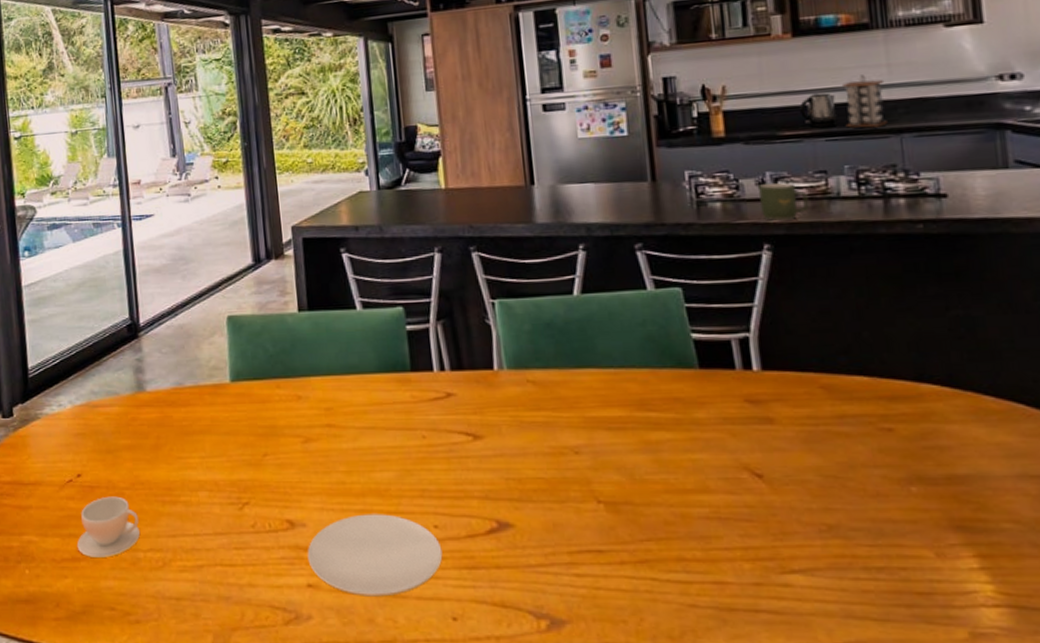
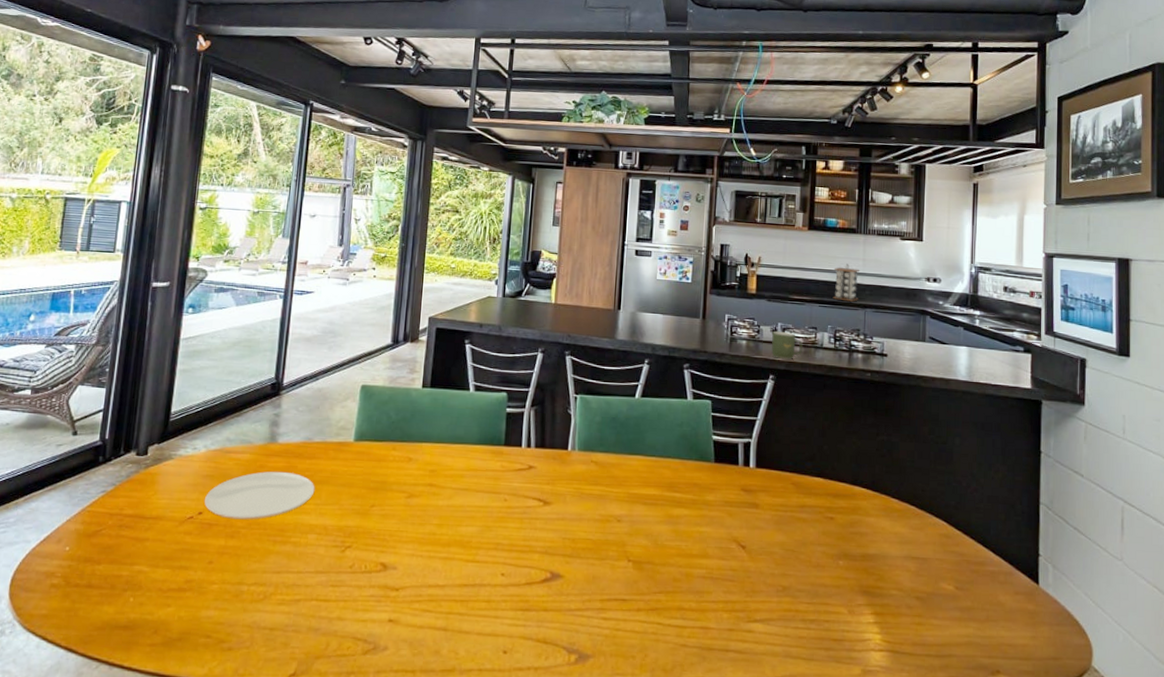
teacup: present [76,496,141,557] -> none [185,533,250,589]
plate: none [80,423,197,480] -> present [204,471,315,520]
plate: present [307,514,443,597] -> none [392,561,505,632]
kettle: present [800,92,838,129] -> none [806,272,829,298]

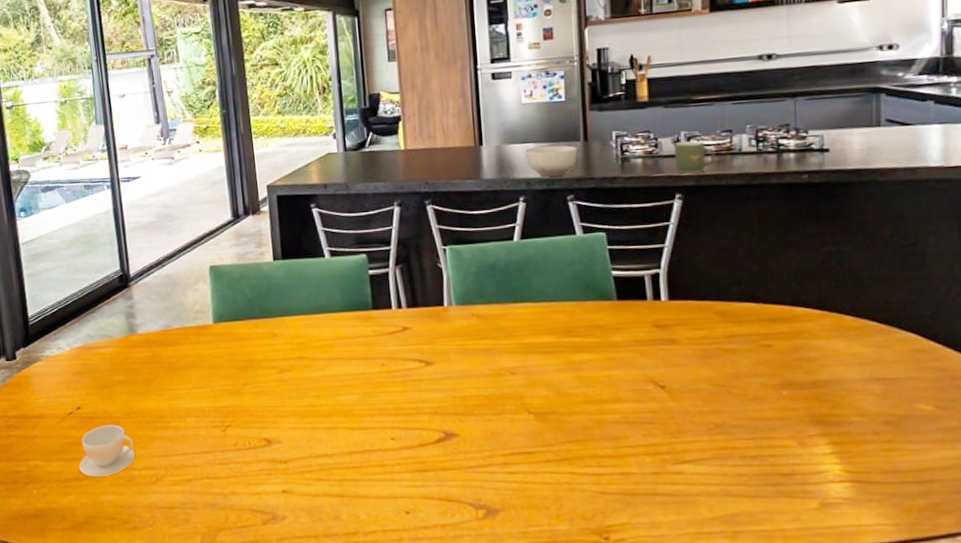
teacup: none [185,533,250,589] -> present [78,424,136,477]
plate: present [204,471,315,520] -> none [79,360,184,411]
bowl: none [654,317,697,346] -> present [525,145,578,177]
spice rack: present [832,264,860,302] -> none [748,46,785,93]

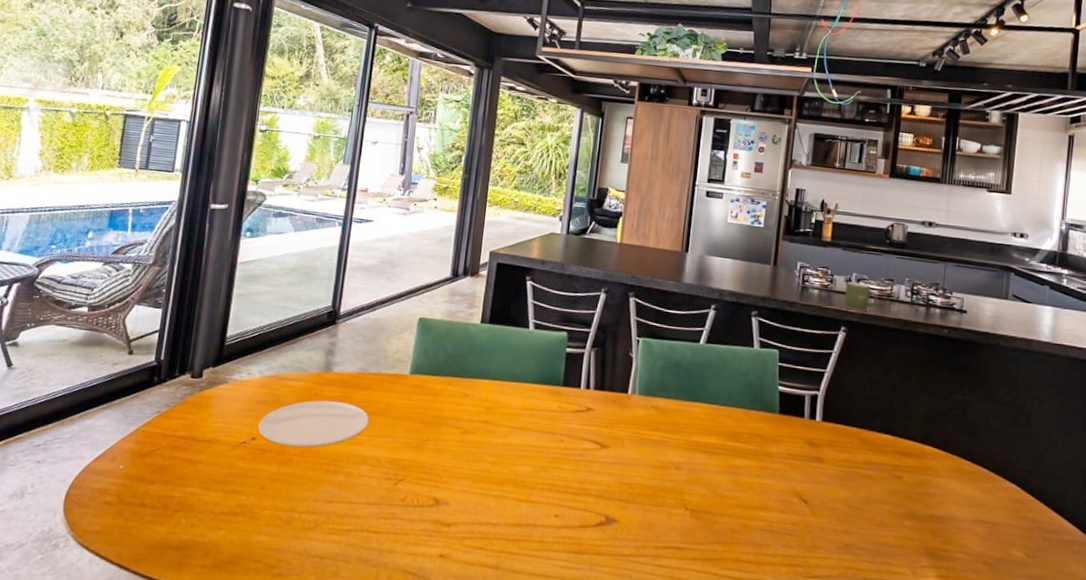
teacup: present [78,424,136,477] -> none [237,460,302,515]
plate: none [79,360,184,411] -> present [257,400,369,448]
bowl: present [525,145,578,177] -> none [722,262,767,292]
kettle: none [713,61,744,93] -> present [884,222,909,249]

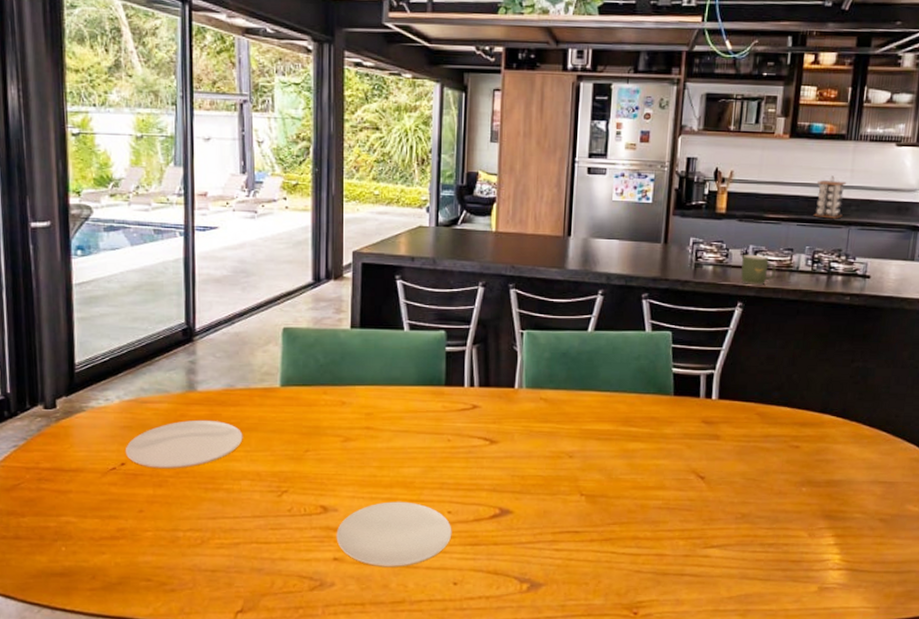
plate: none [444,499,558,571] -> present [336,501,452,567]
kettle: present [884,222,909,249] -> none [783,186,810,215]
spice rack: none [912,214,943,255] -> present [813,176,847,219]

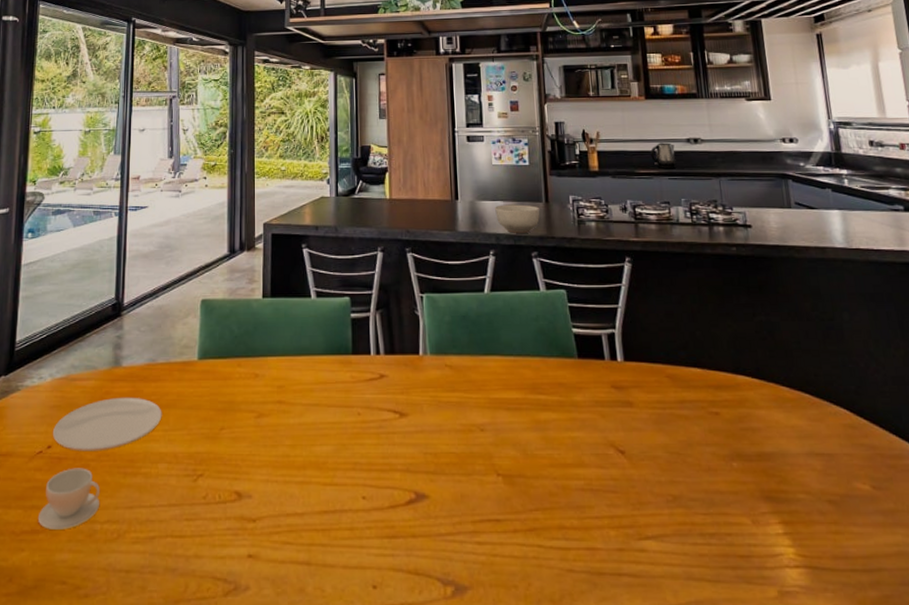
teacup: none [116,483,182,536] -> present [37,468,101,530]
plate: present [336,501,452,567] -> none [250,486,368,566]
bowl: none [609,243,657,274] -> present [495,204,540,233]
mug: present [741,254,776,285] -> none [622,209,658,239]
kettle: none [783,186,810,215] -> present [651,142,677,169]
spice rack: present [813,176,847,219] -> none [678,131,710,171]

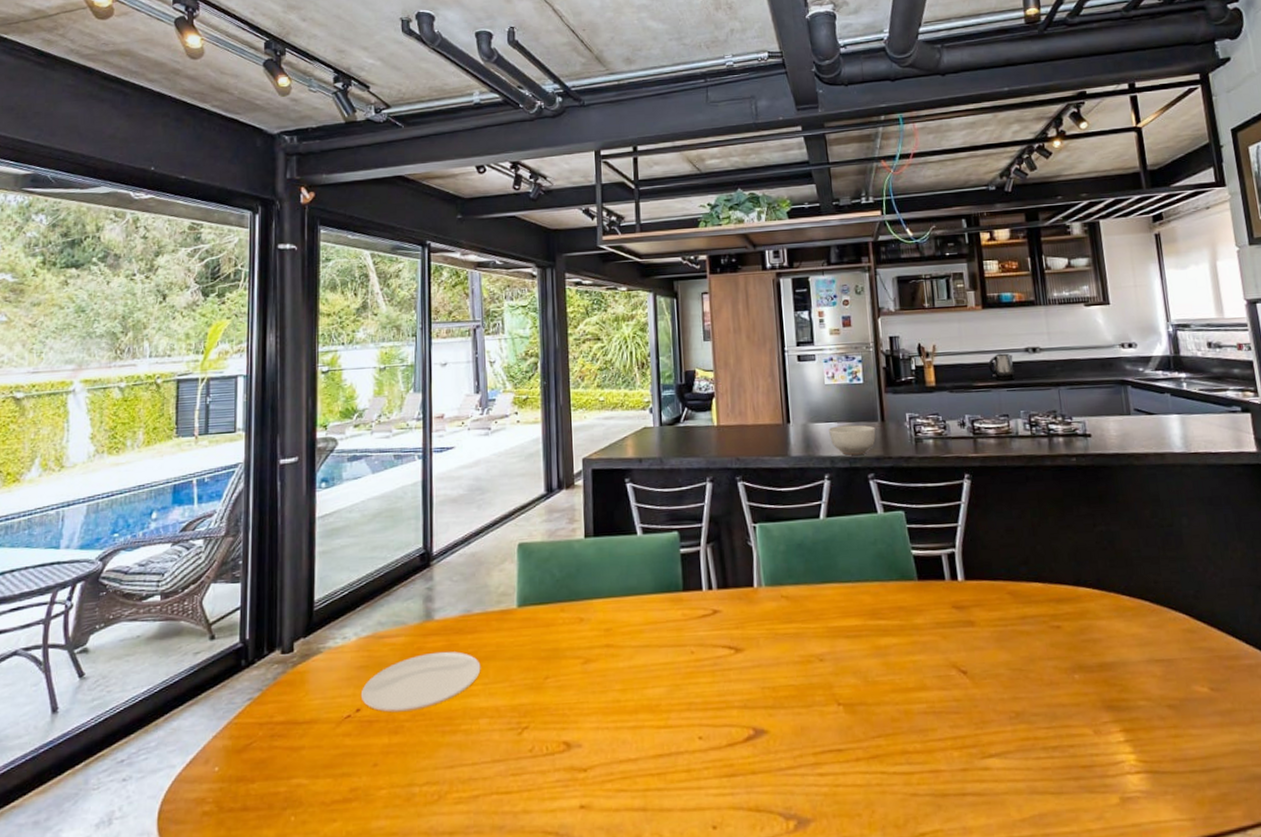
teacup: present [37,468,101,530] -> none [349,729,418,797]

